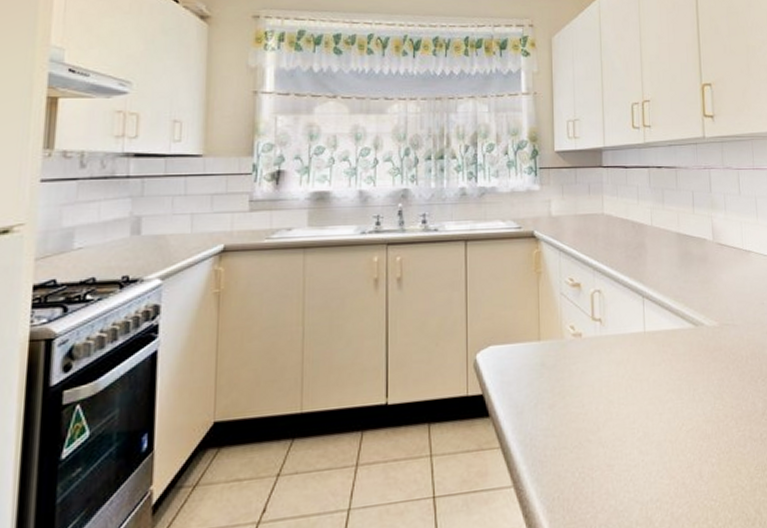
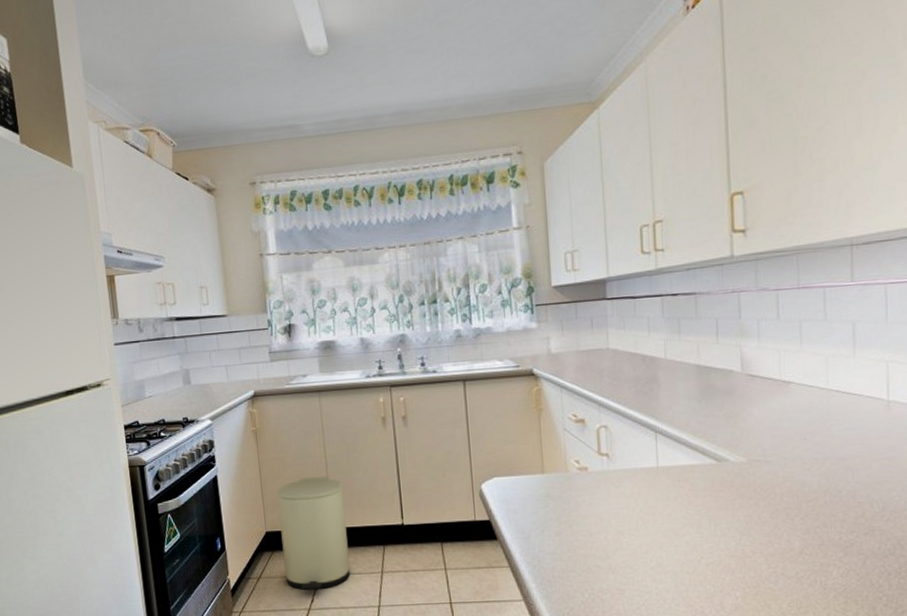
pedal bin: none [232,348,320,498] -> present [277,476,350,591]

